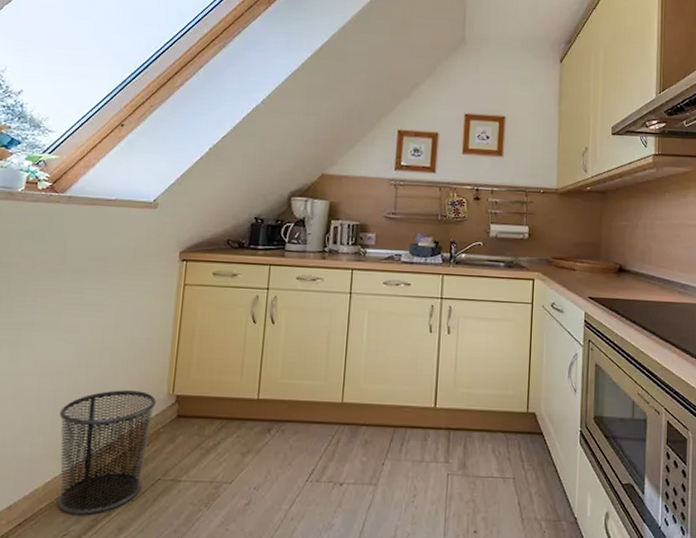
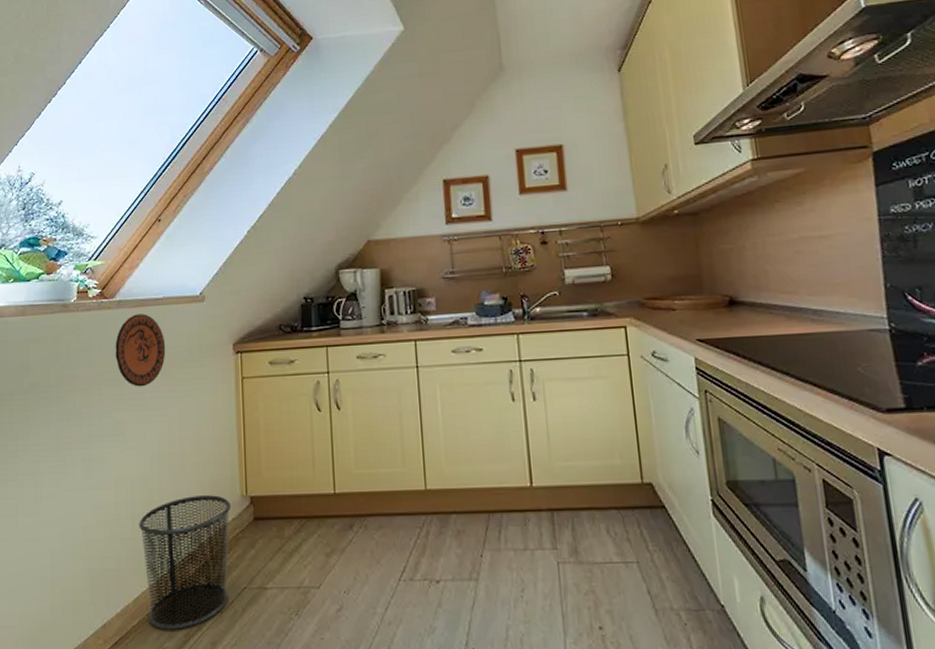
decorative plate: none [58,211,112,282] -> present [115,314,166,387]

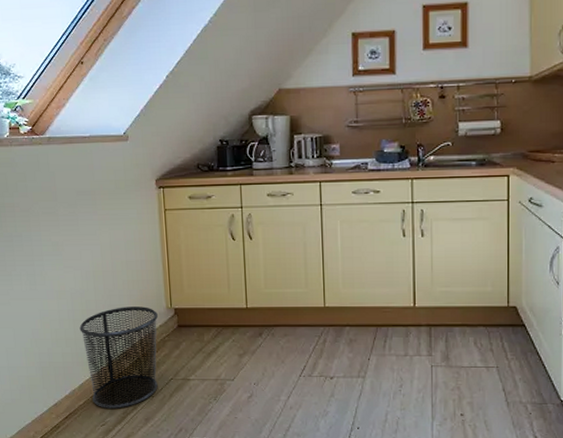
decorative plate: present [115,314,166,387] -> none [48,150,95,215]

